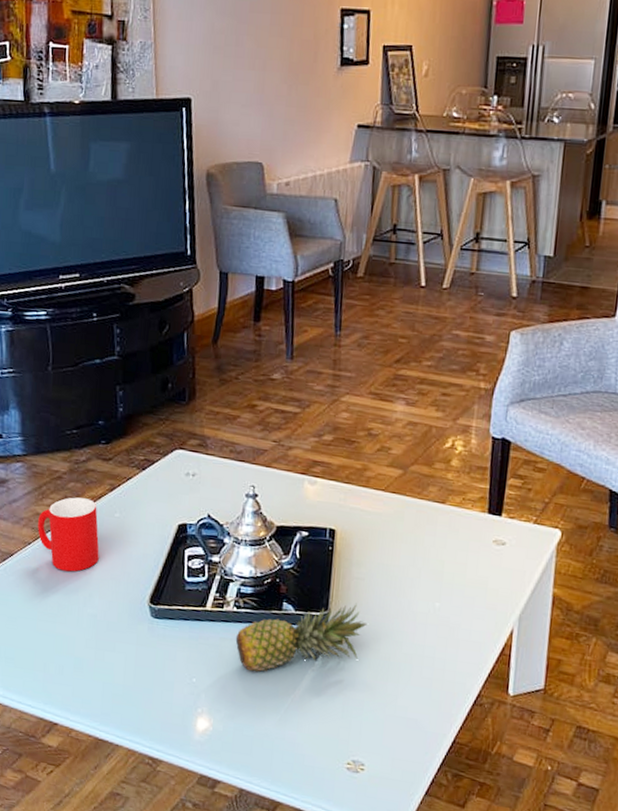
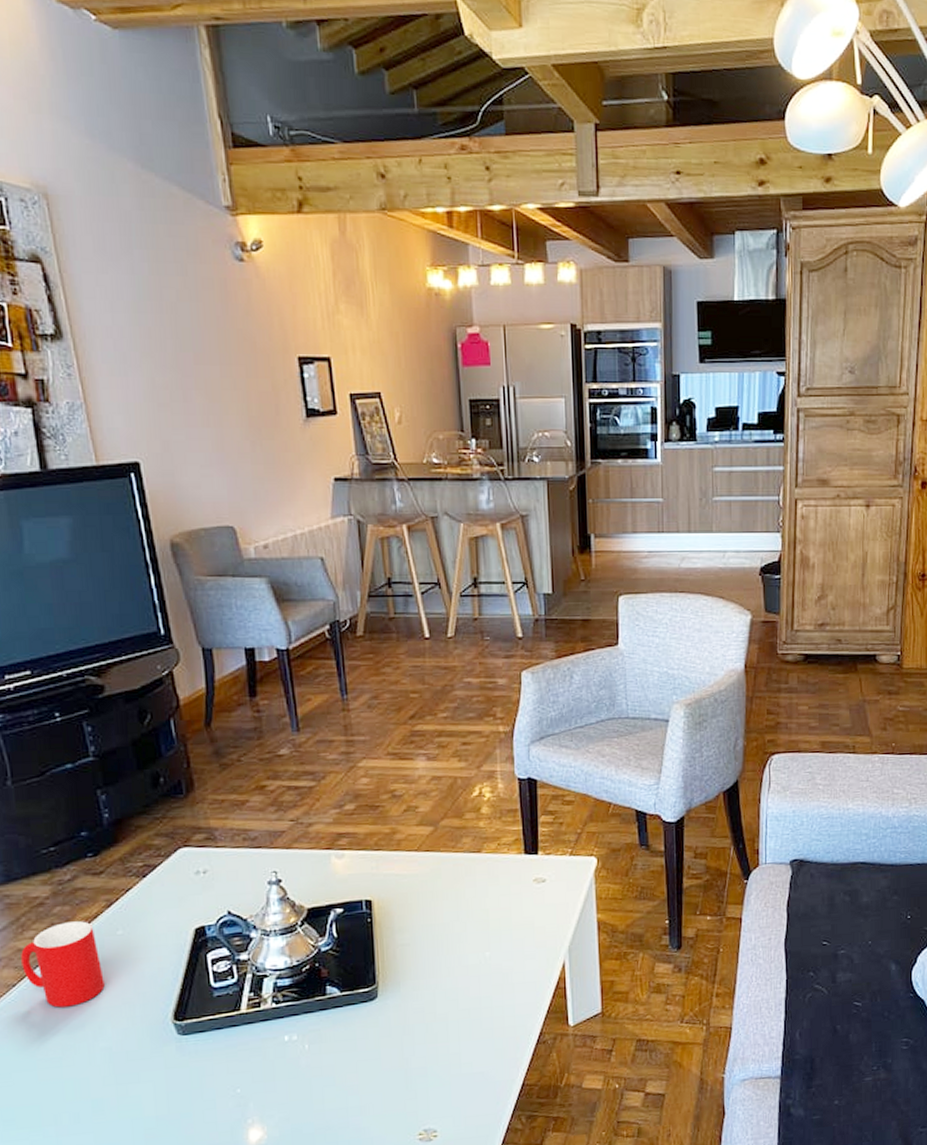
fruit: present [235,603,368,672] -> none [279,970,419,1066]

